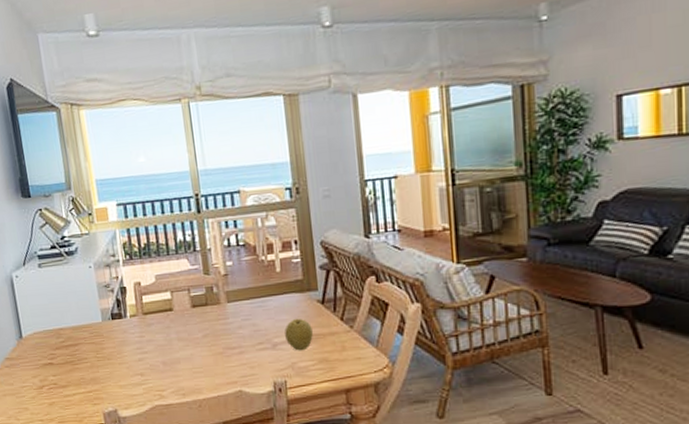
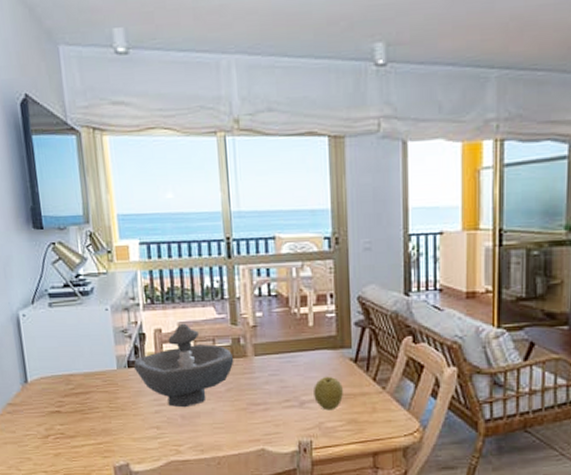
decorative bowl: none [117,275,209,355] -> present [133,323,234,408]

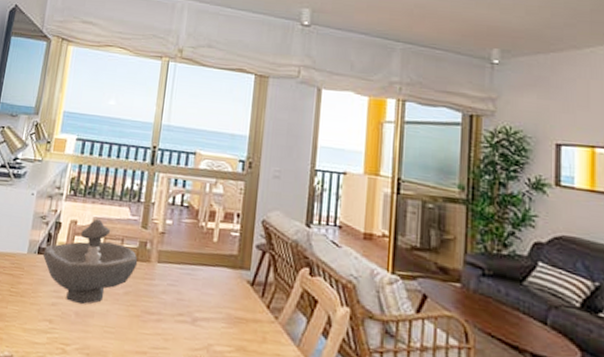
fruit: present [314,376,343,411] -> none [207,295,237,333]

